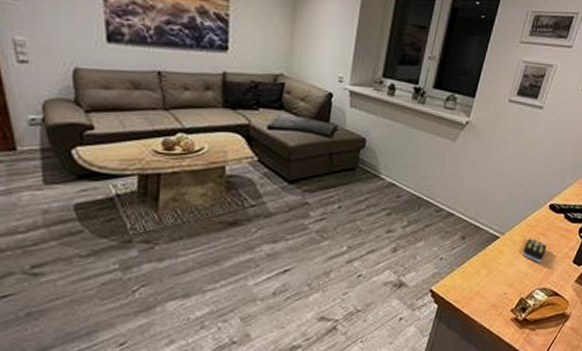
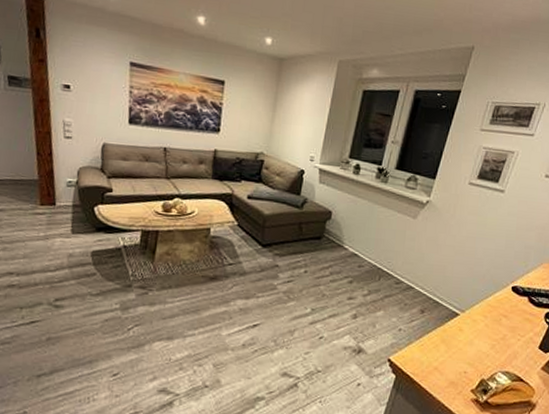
remote control: present [522,238,547,262] -> none [482,318,510,344]

